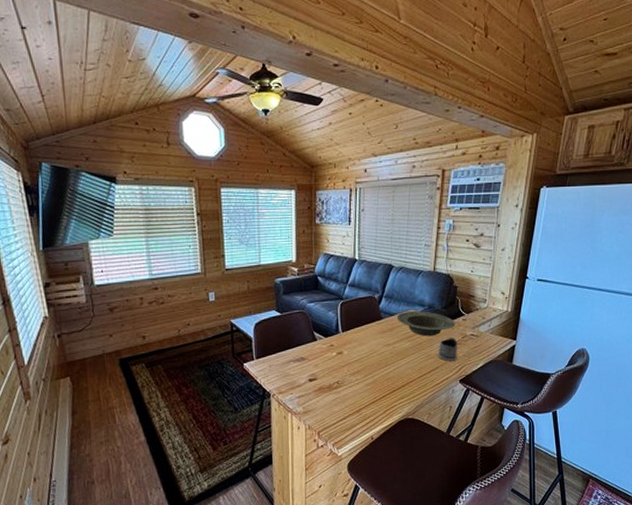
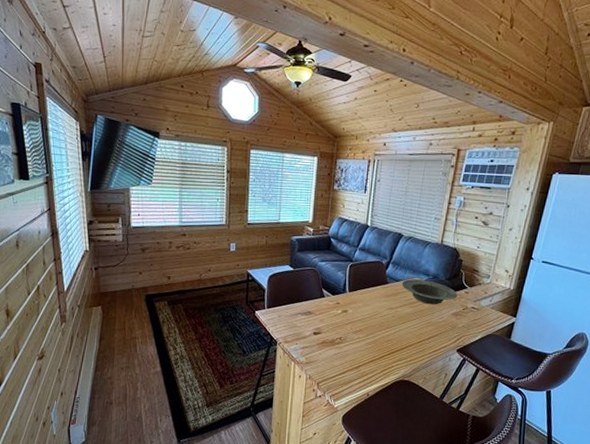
tea glass holder: present [438,338,458,361] -> none [438,308,459,331]

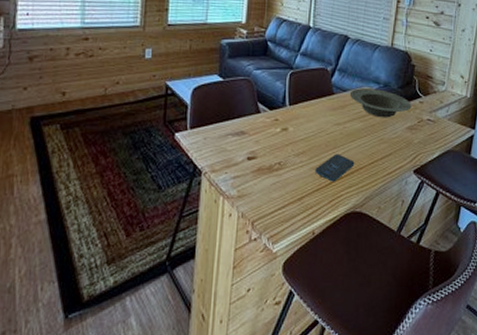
smartphone: none [370,333,405,356] -> present [315,153,355,182]

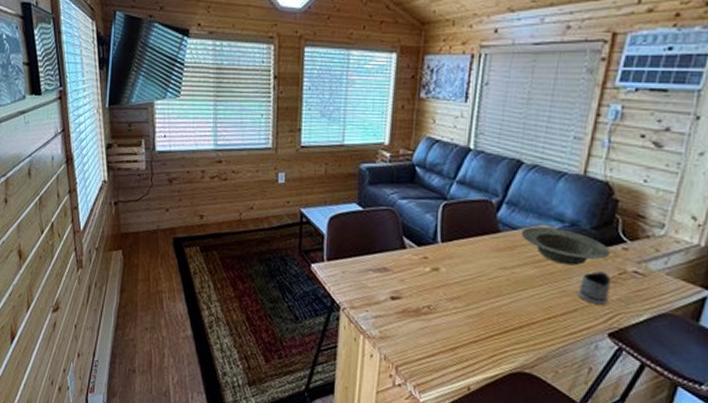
smartphone: present [315,153,355,182] -> none [473,302,525,335]
tea glass holder: none [391,121,414,148] -> present [577,271,612,305]

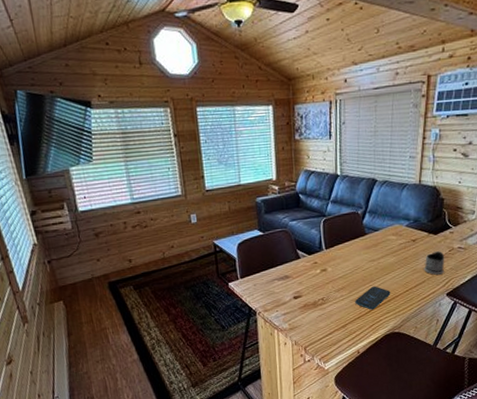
smartphone: none [473,302,525,335] -> present [355,286,391,310]
bowl: present [521,226,610,266] -> none [381,225,442,251]

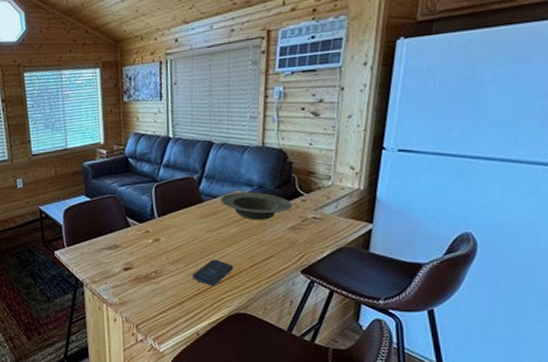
bowl: none [381,225,442,251] -> present [220,191,292,221]
tea glass holder: present [424,251,445,275] -> none [272,221,297,249]

